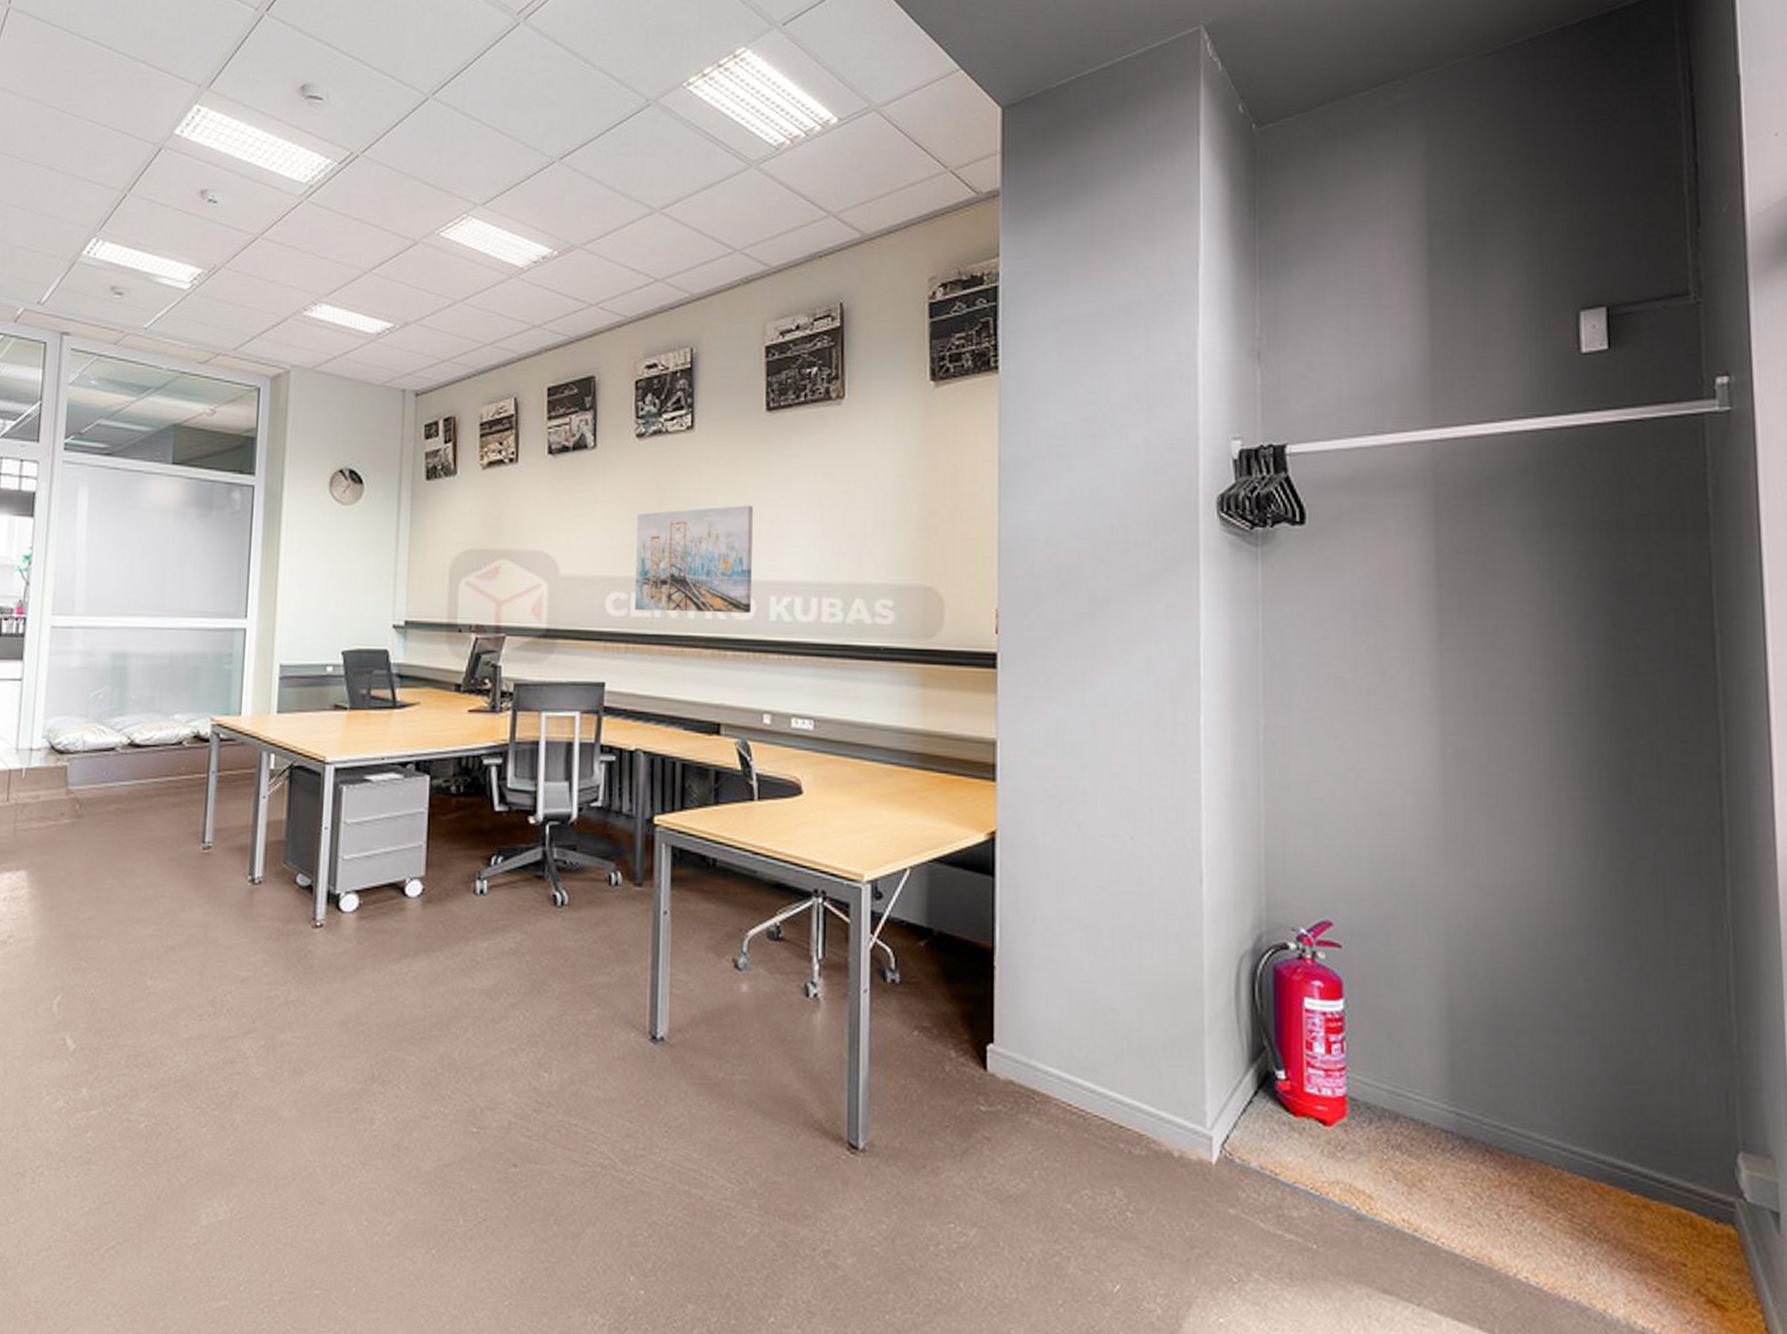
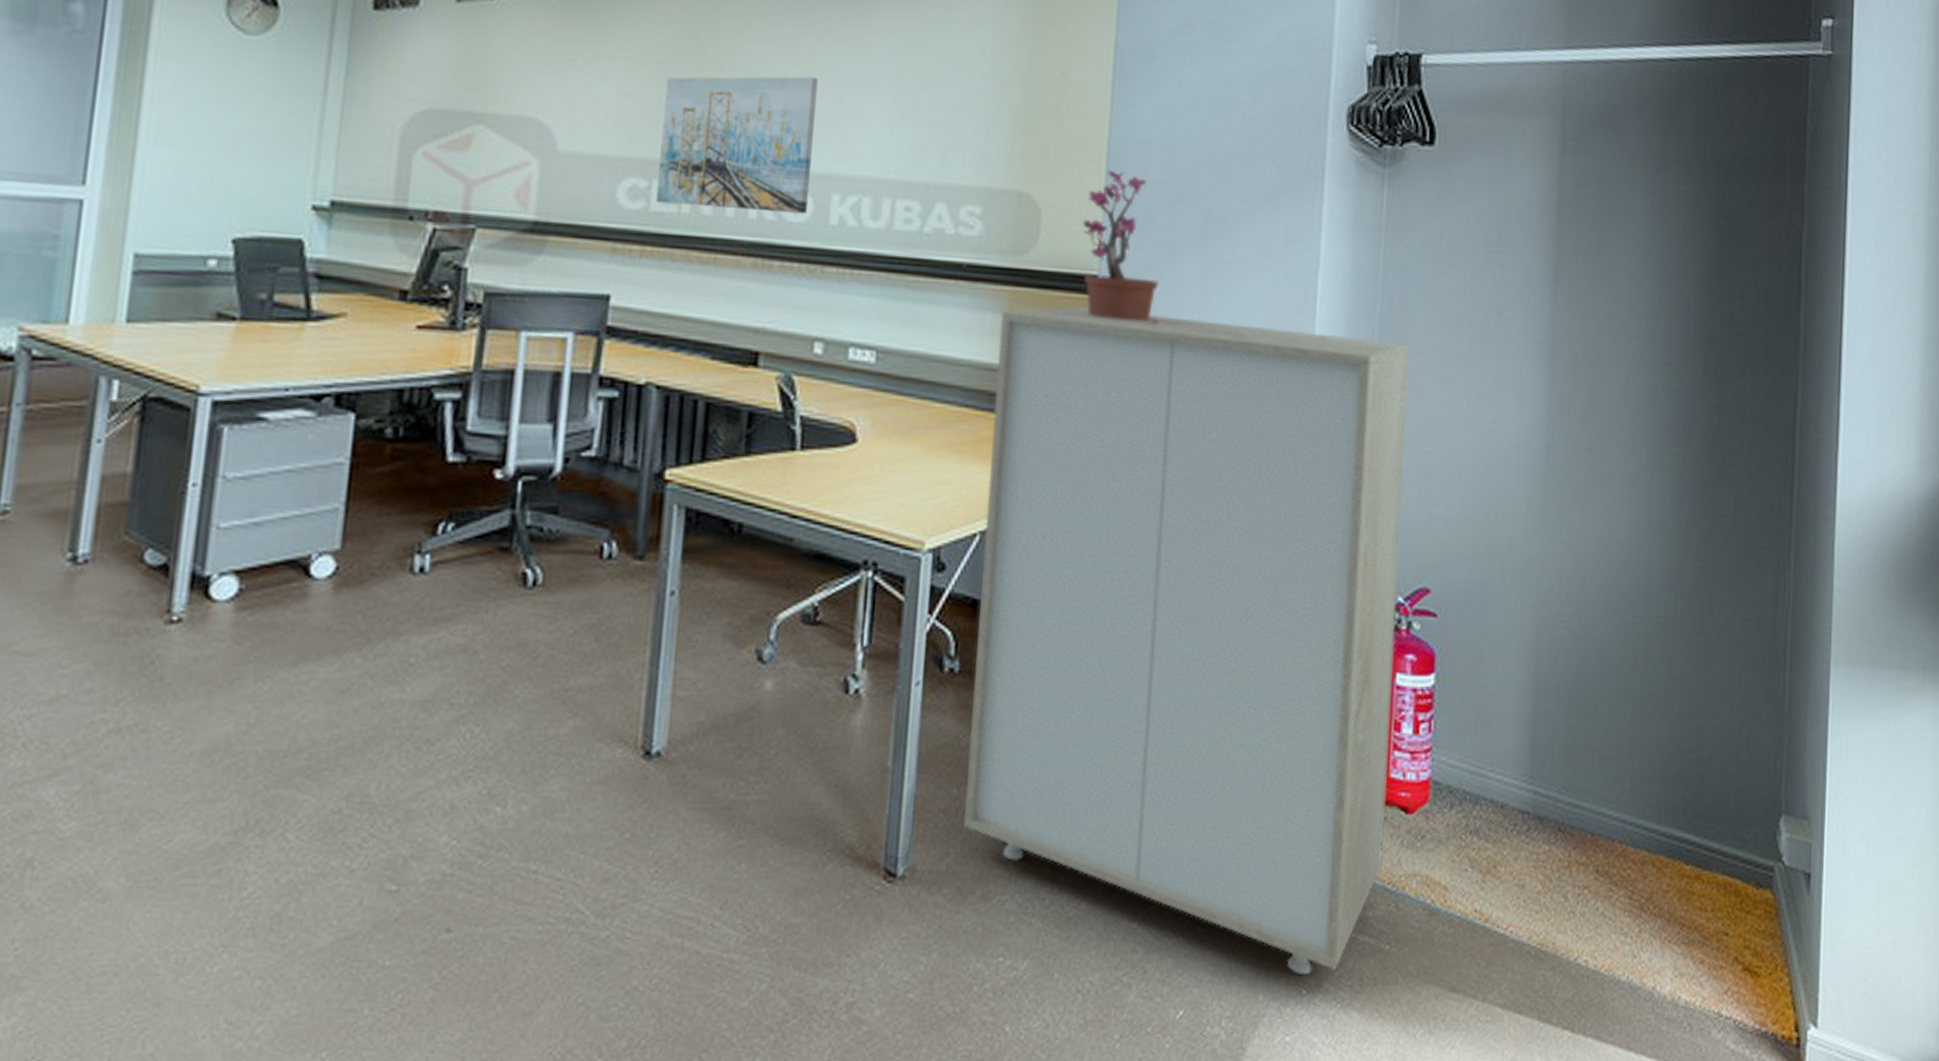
storage cabinet: none [912,678,1303,1265] -> present [964,306,1410,976]
potted plant: none [980,564,1053,691] -> present [1082,170,1159,324]

